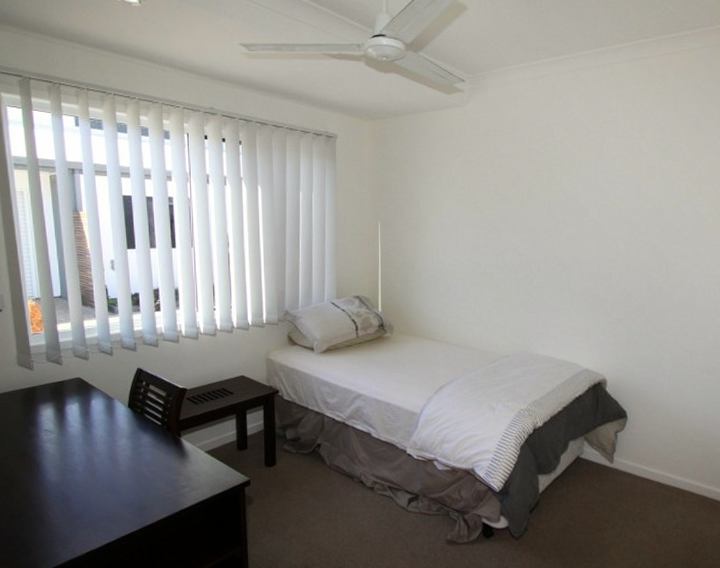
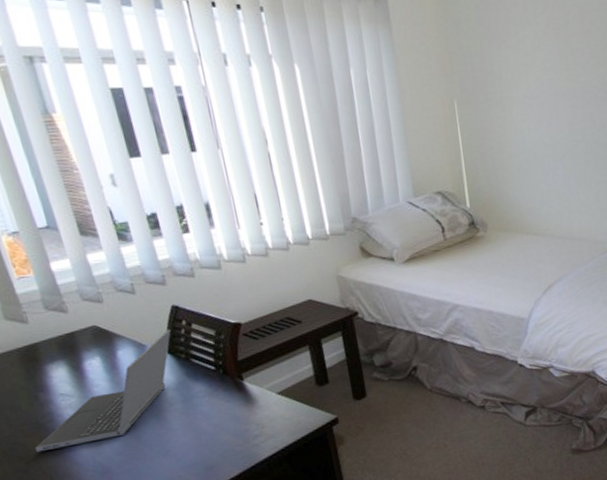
laptop computer: none [19,387,133,476] -> present [35,329,171,453]

